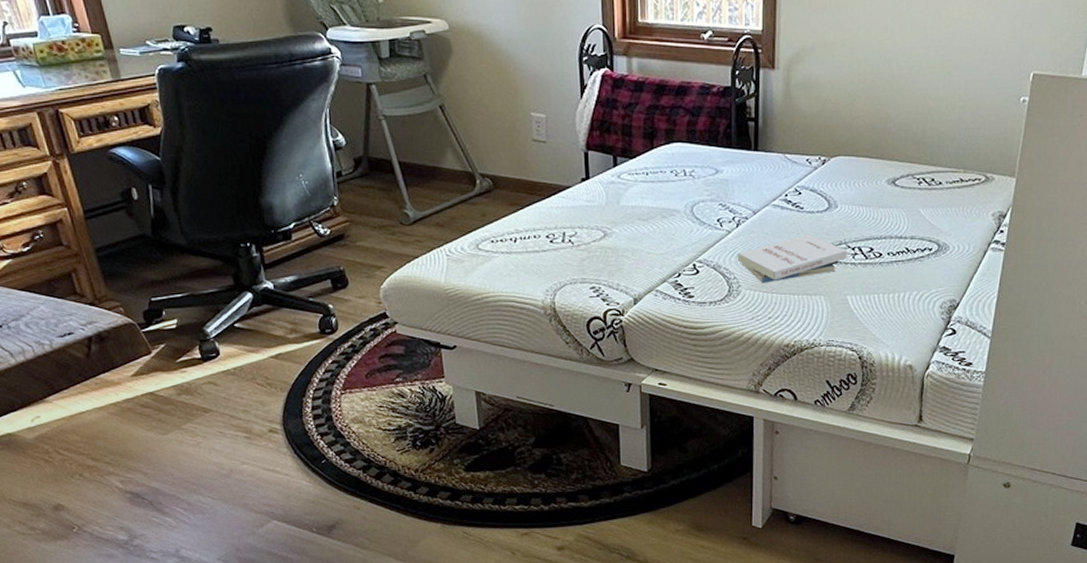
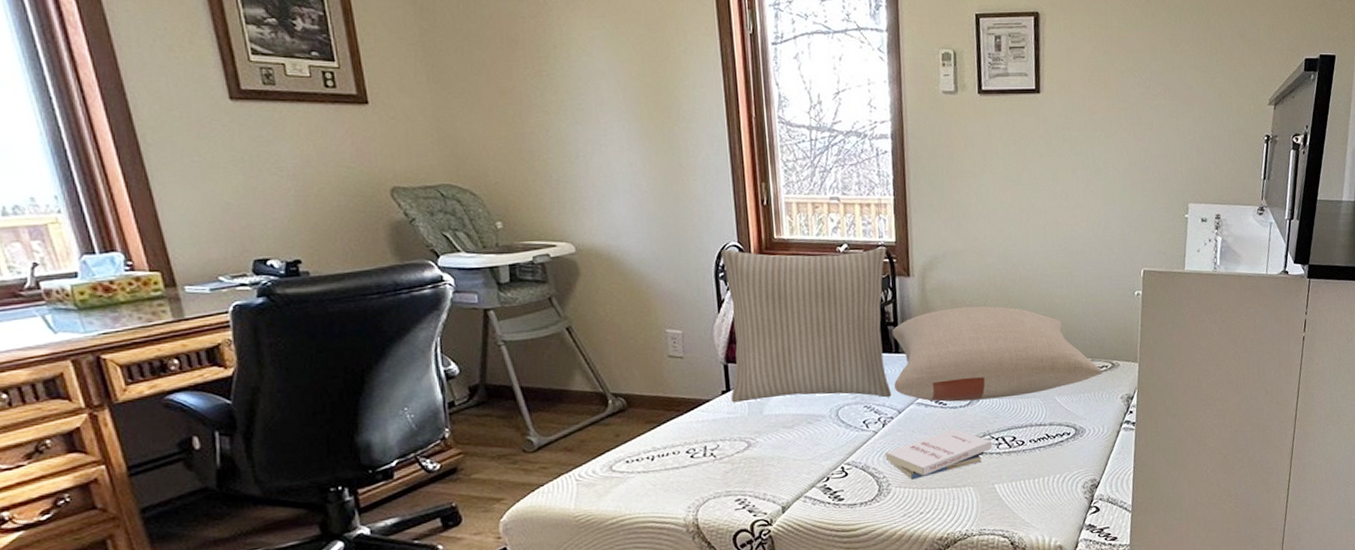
pillow: none [585,32,752,197] -> present [720,247,892,403]
pillow: none [751,105,974,207] -> present [892,306,1102,402]

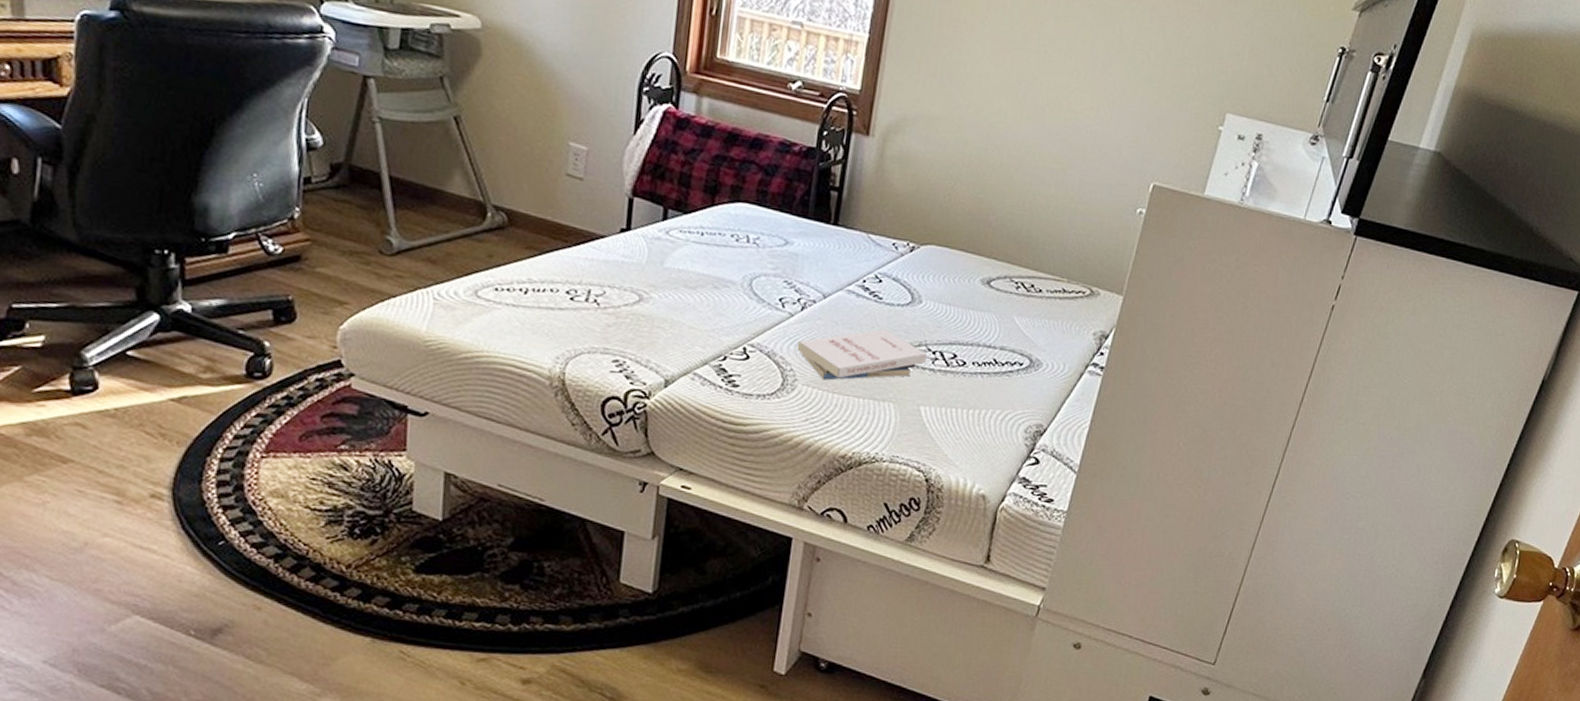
pillow: present [720,247,892,403] -> none [629,59,847,277]
pillow: present [892,306,1102,402] -> none [824,183,1077,308]

